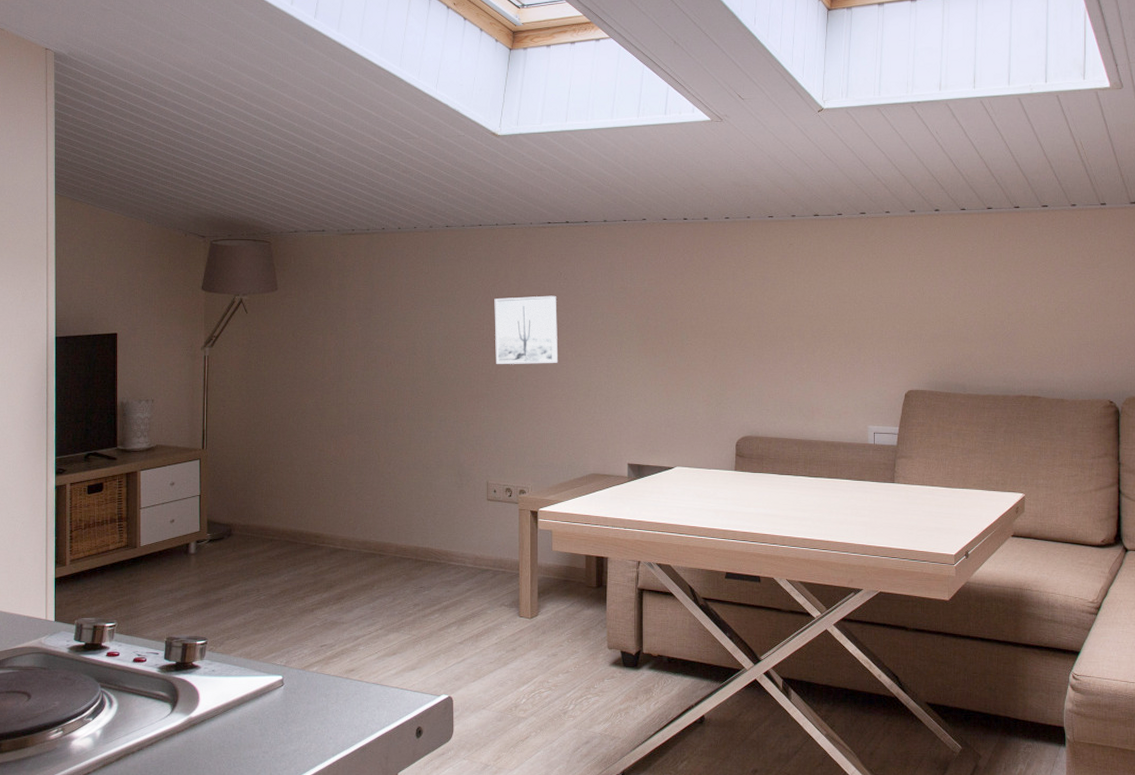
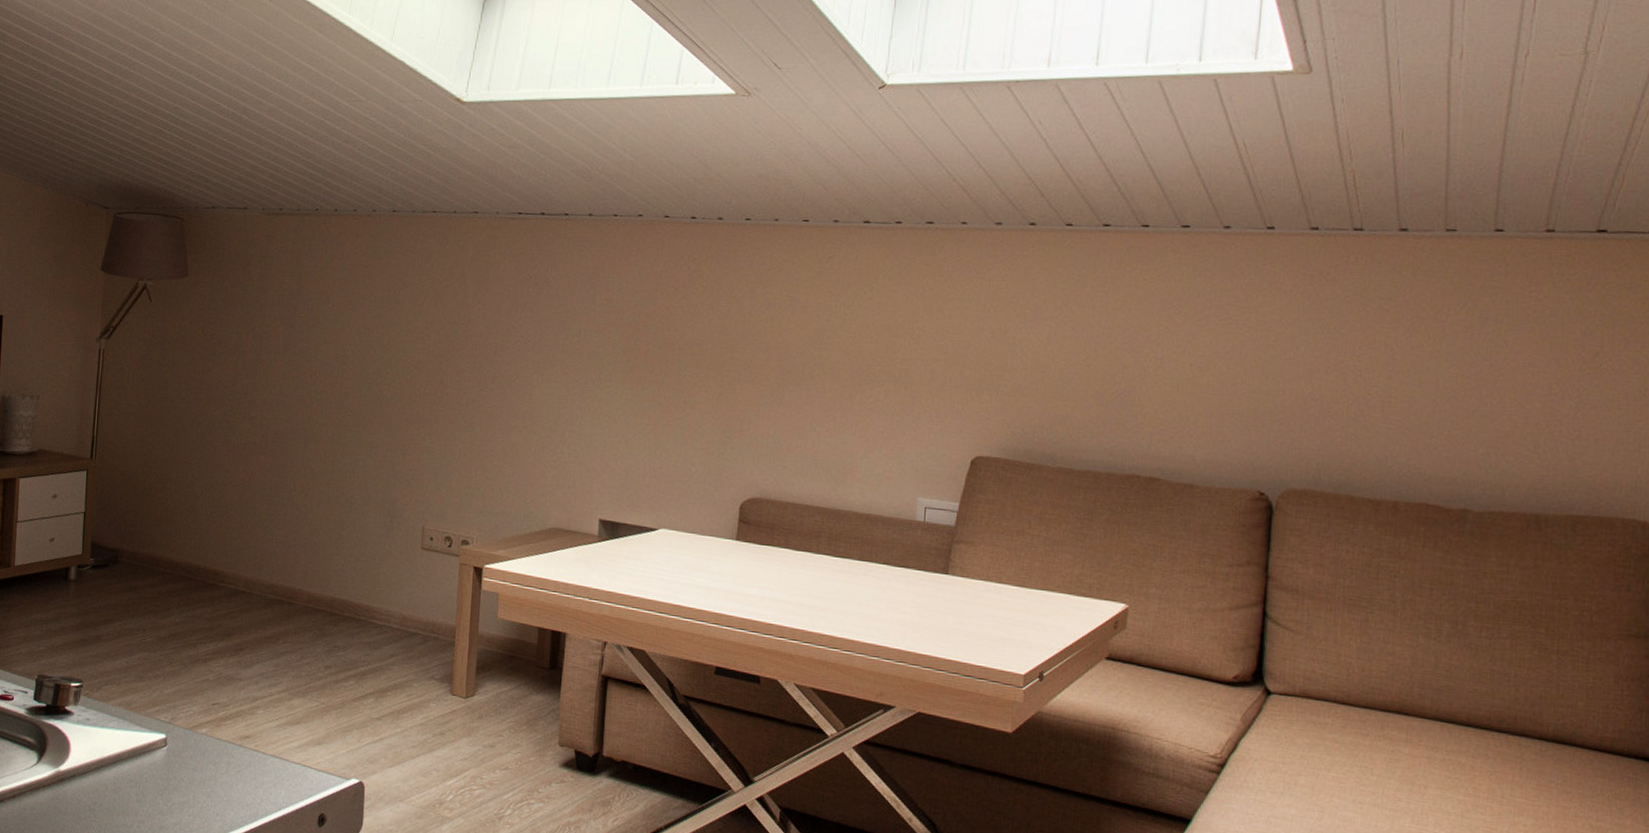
wall art: present [494,295,559,364] -> none [442,302,523,388]

